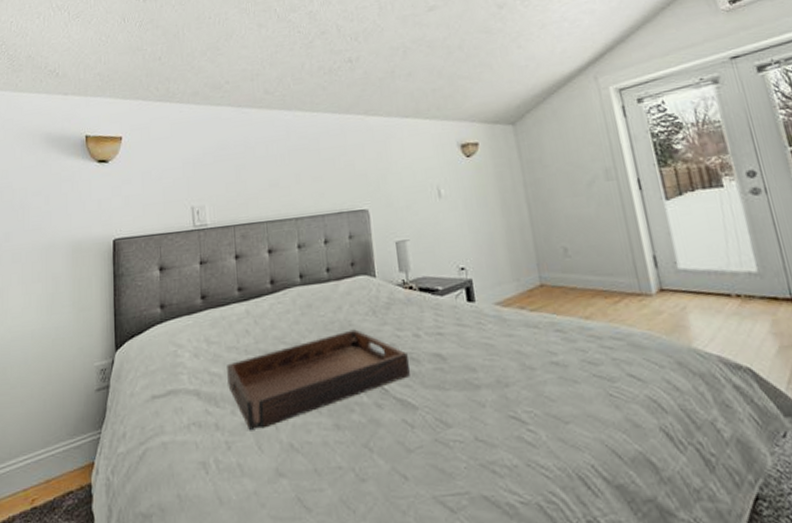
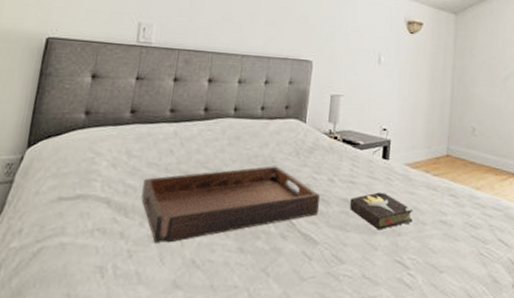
hardback book: none [441,338,519,384] -> present [349,191,414,230]

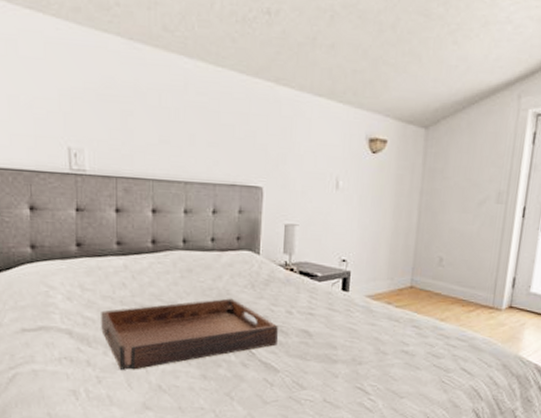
hardback book: present [349,191,414,230] -> none [308,322,375,360]

